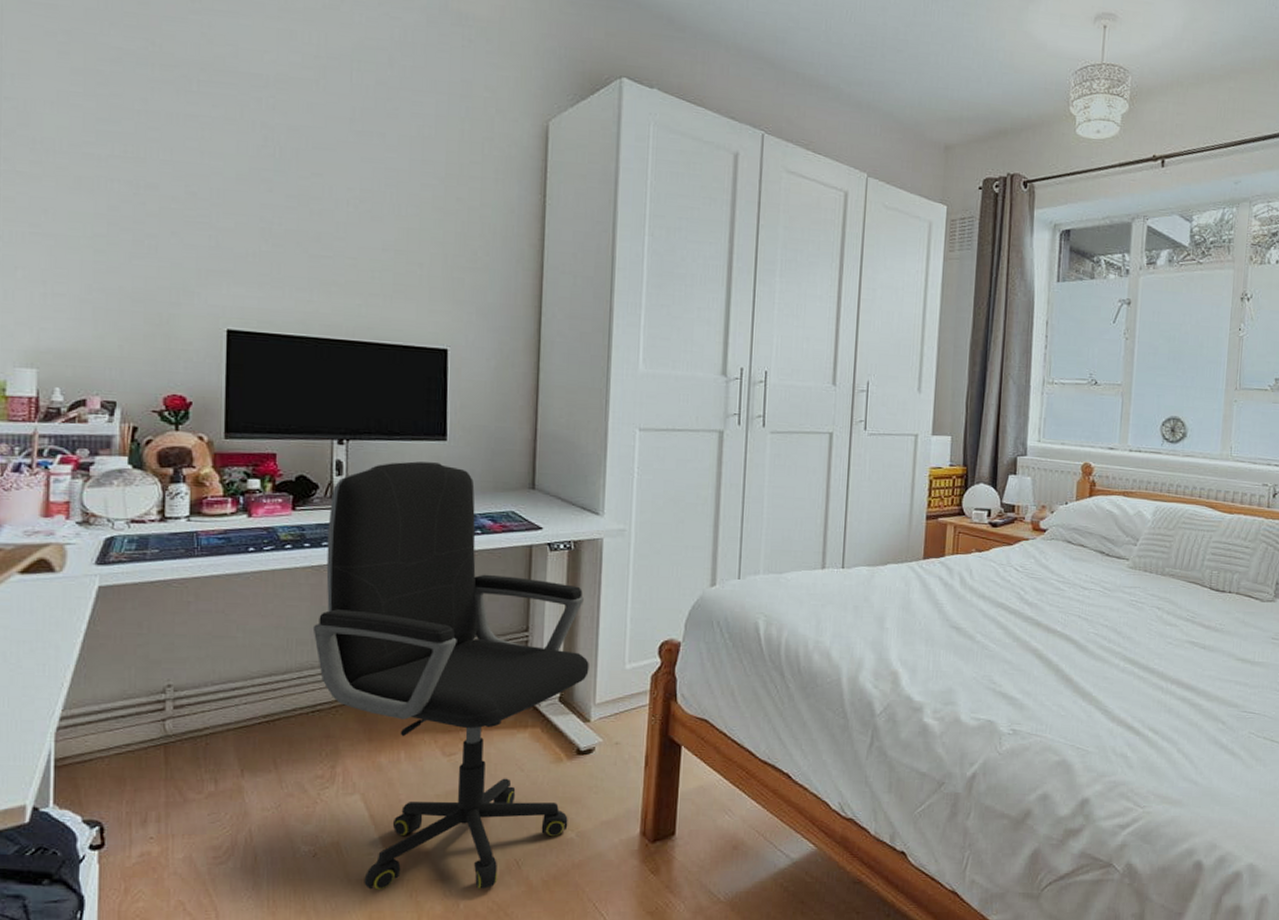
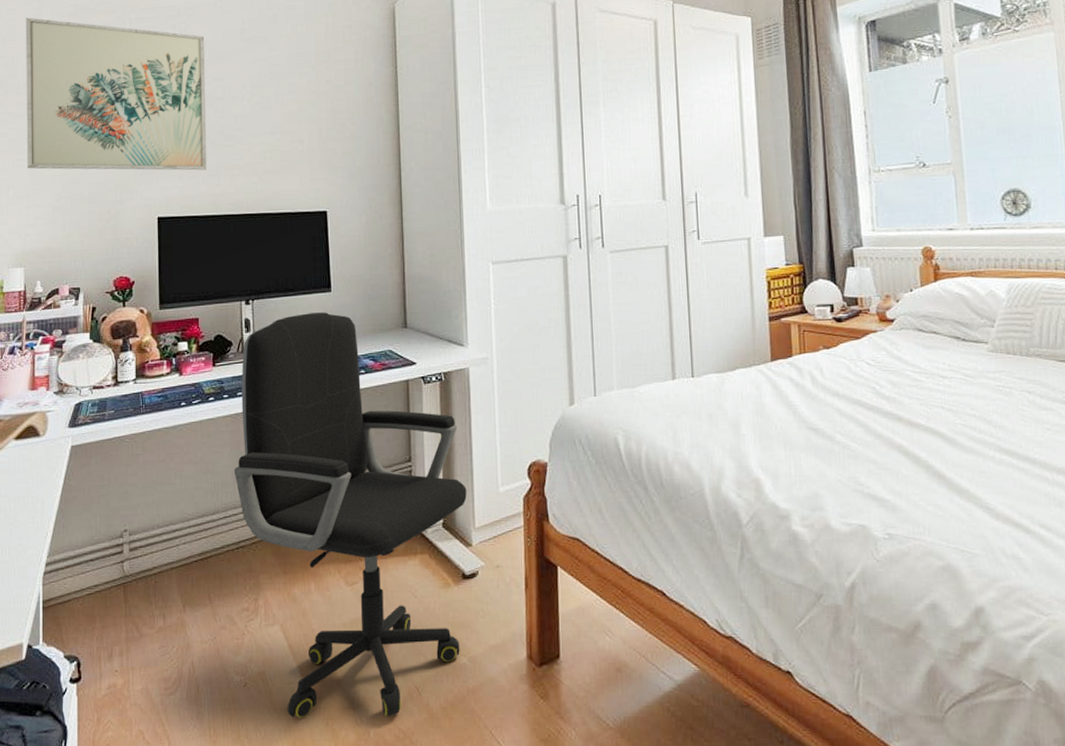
wall art: none [43,52,300,282] -> present [26,17,207,171]

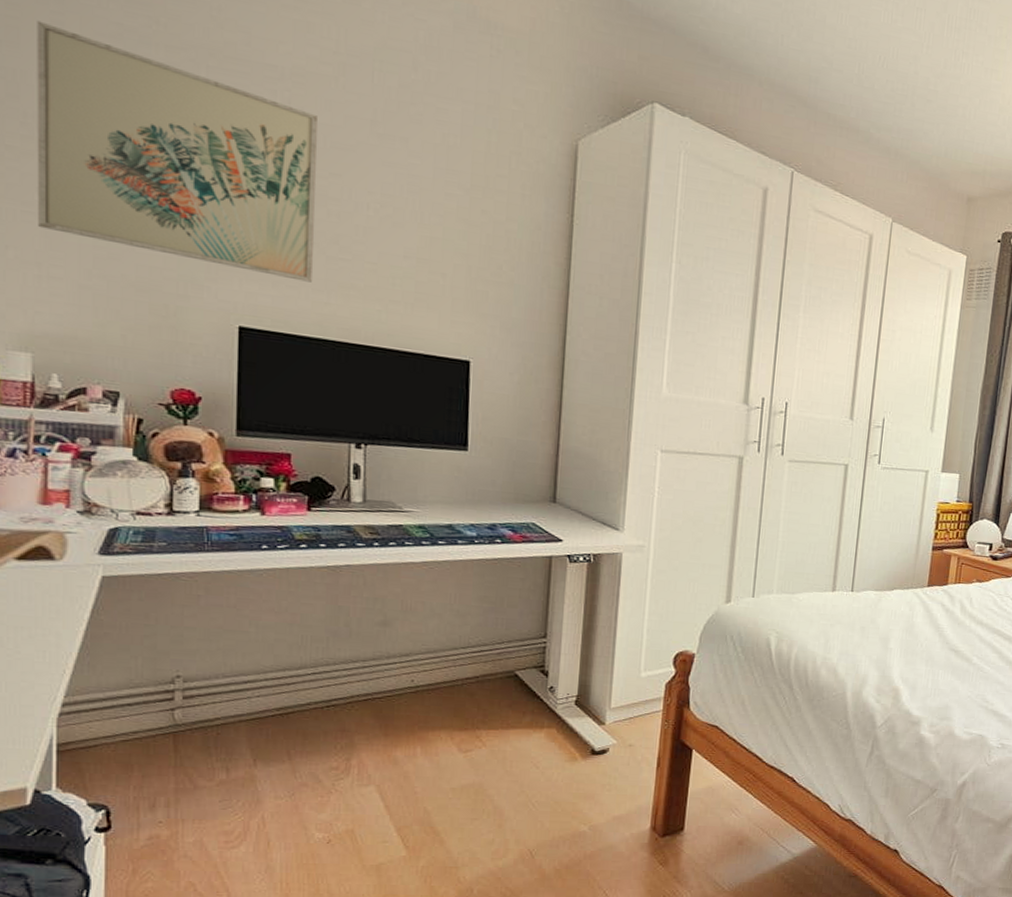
office chair: present [233,312,467,718] -> none [328,469,606,876]

